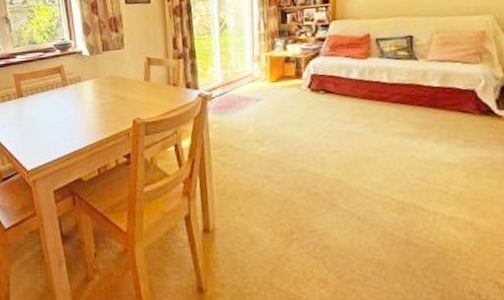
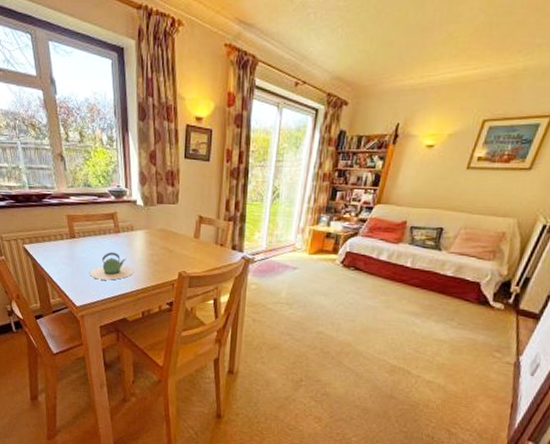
teapot: none [40,106,85,138] -> present [90,252,134,280]

